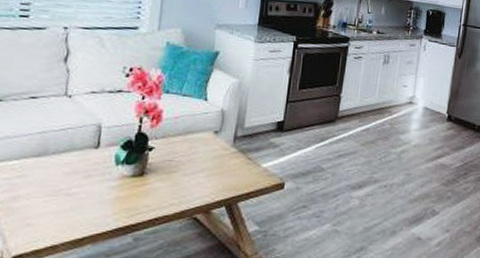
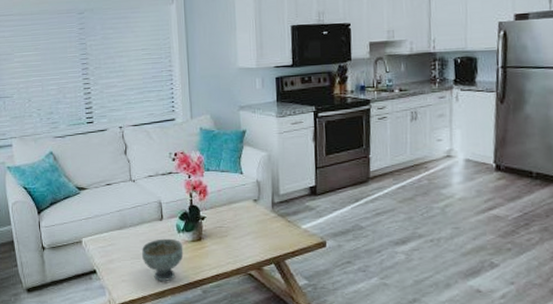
bowl: none [61,171,120,225] -> present [141,238,184,281]

